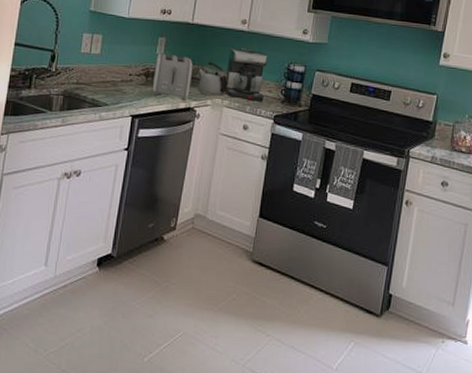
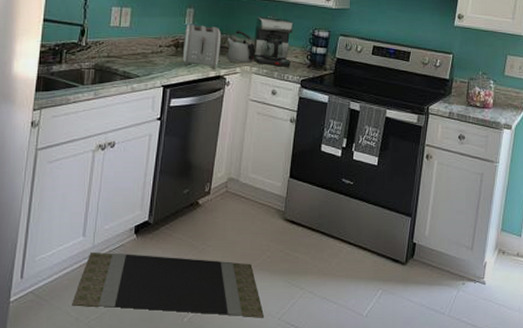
doormat: none [31,282,227,364] -> present [72,252,264,318]

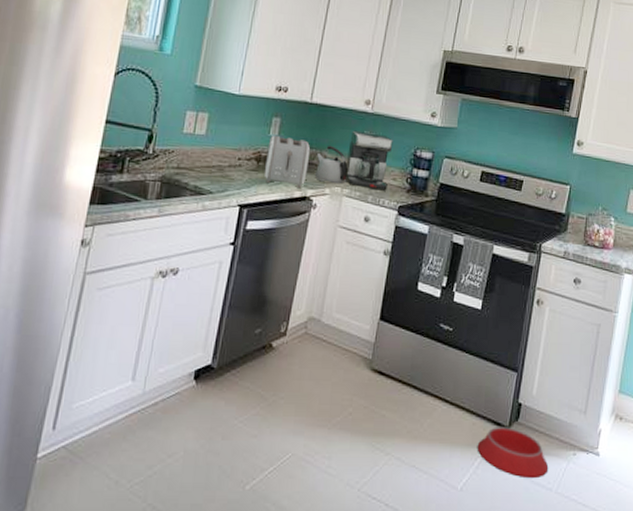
doormat: present [72,252,264,318] -> none [112,400,341,488]
pet bowl: none [378,263,441,304] -> present [477,427,549,477]

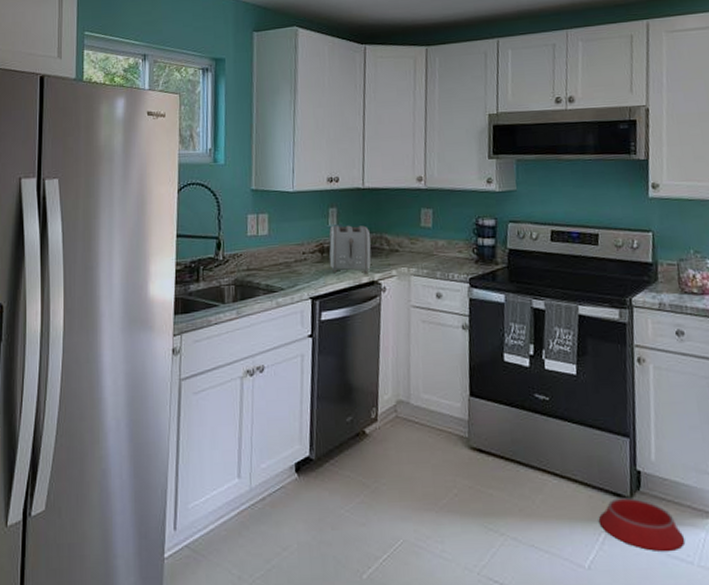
kettle: present [314,145,348,184] -> none [377,226,412,265]
coffee maker: present [344,130,393,191] -> none [407,208,454,265]

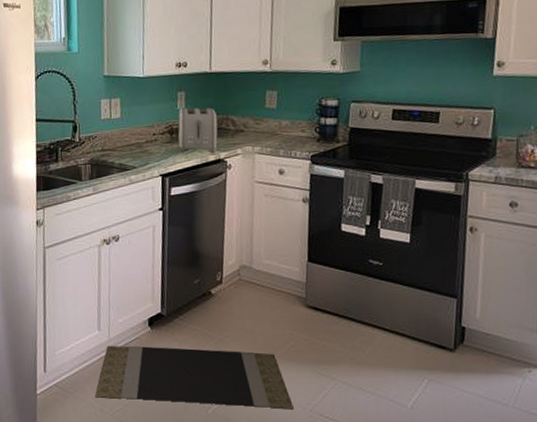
doormat: none [232,496,459,573] -> present [95,345,294,410]
pet bowl: present [598,497,685,551] -> none [422,349,503,395]

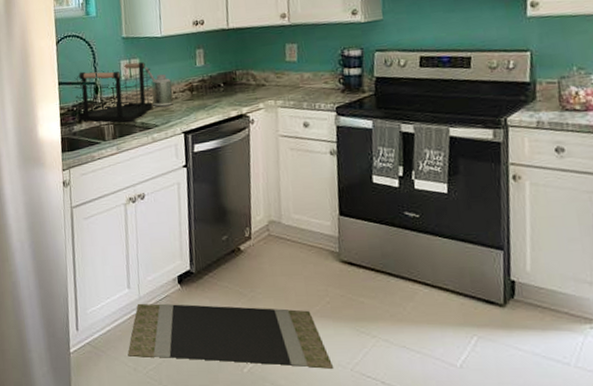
dish rack: none [52,102,132,163] -> present [74,62,153,123]
soap dispenser: none [125,107,152,148] -> present [144,67,173,107]
toaster: present [177,107,218,153] -> none [197,64,239,109]

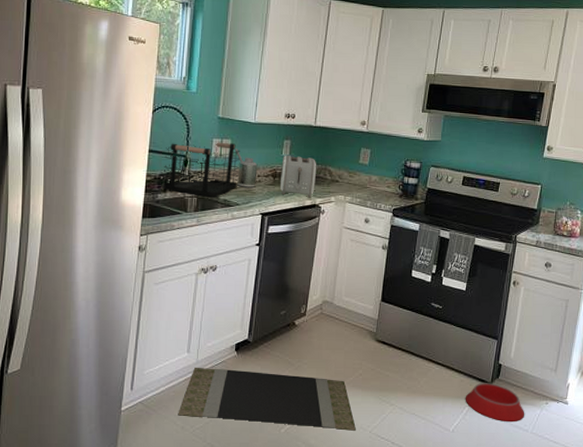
toaster: none [197,64,239,109] -> present [279,155,317,198]
pet bowl: none [470,305,562,353] -> present [465,383,525,421]

